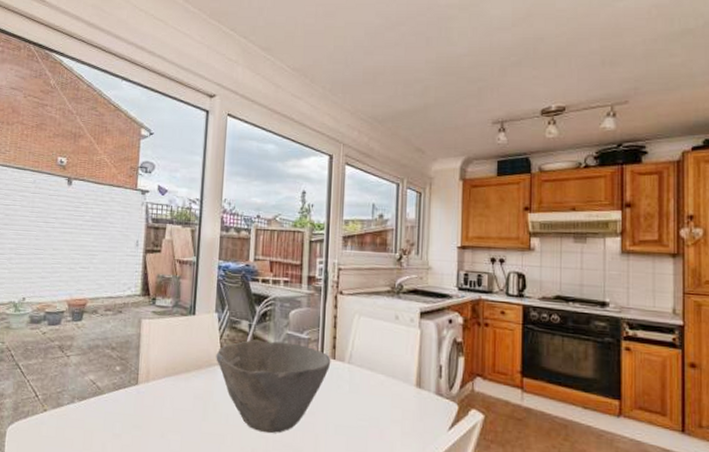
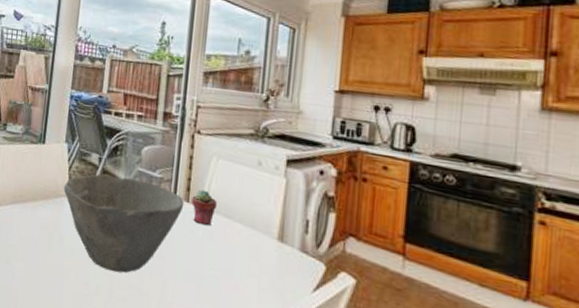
potted succulent: none [338,346,361,380] -> present [192,189,217,226]

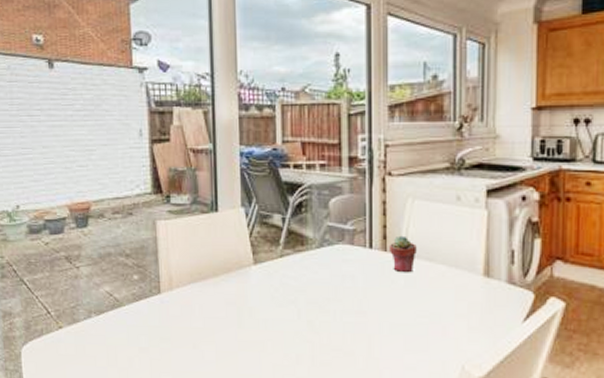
bowl: present [63,174,185,273] -> none [247,235,382,338]

